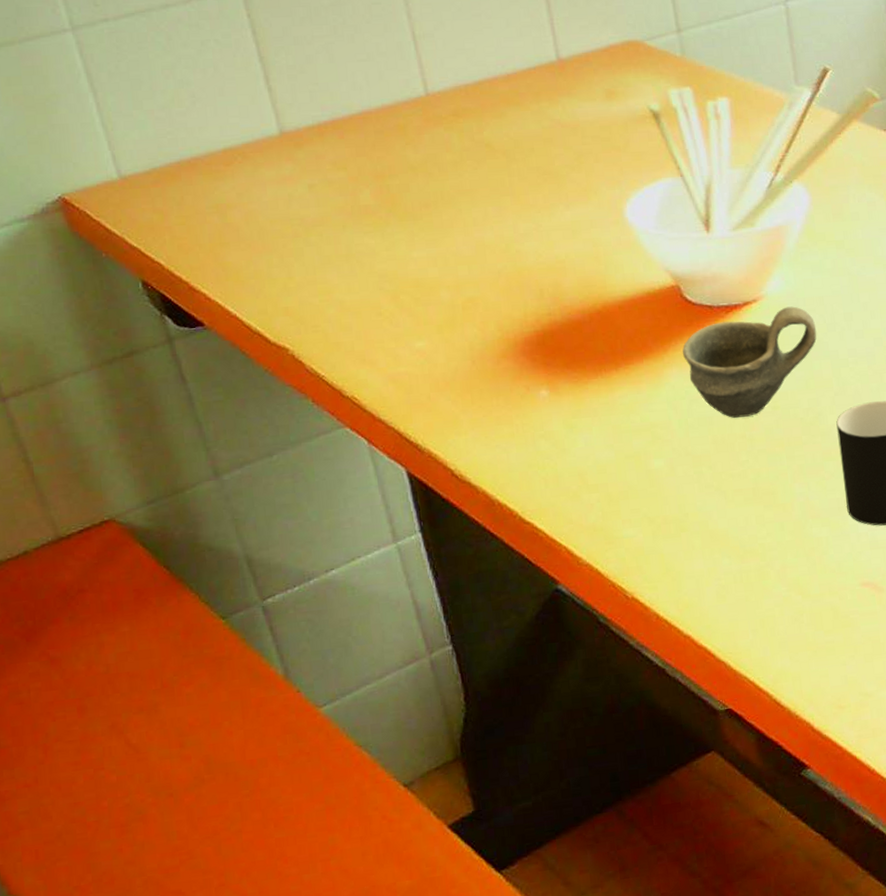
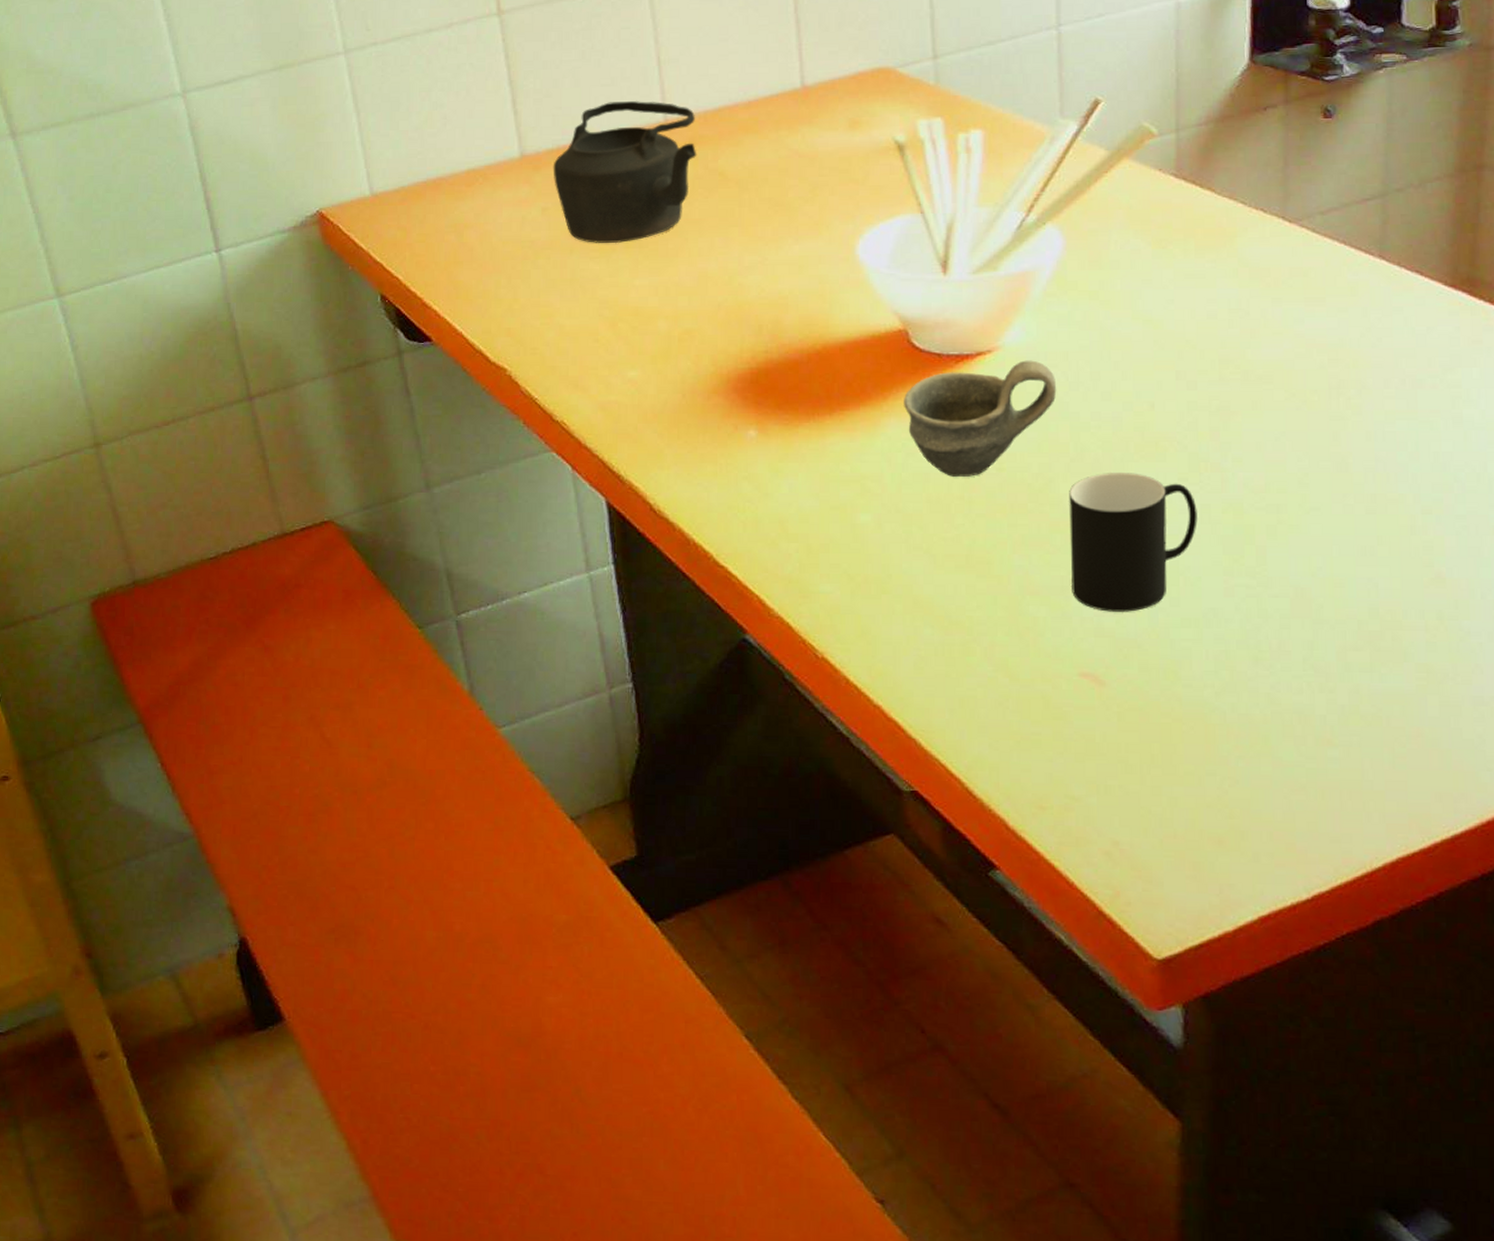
teapot: none [315,76,462,218] -> present [553,101,697,244]

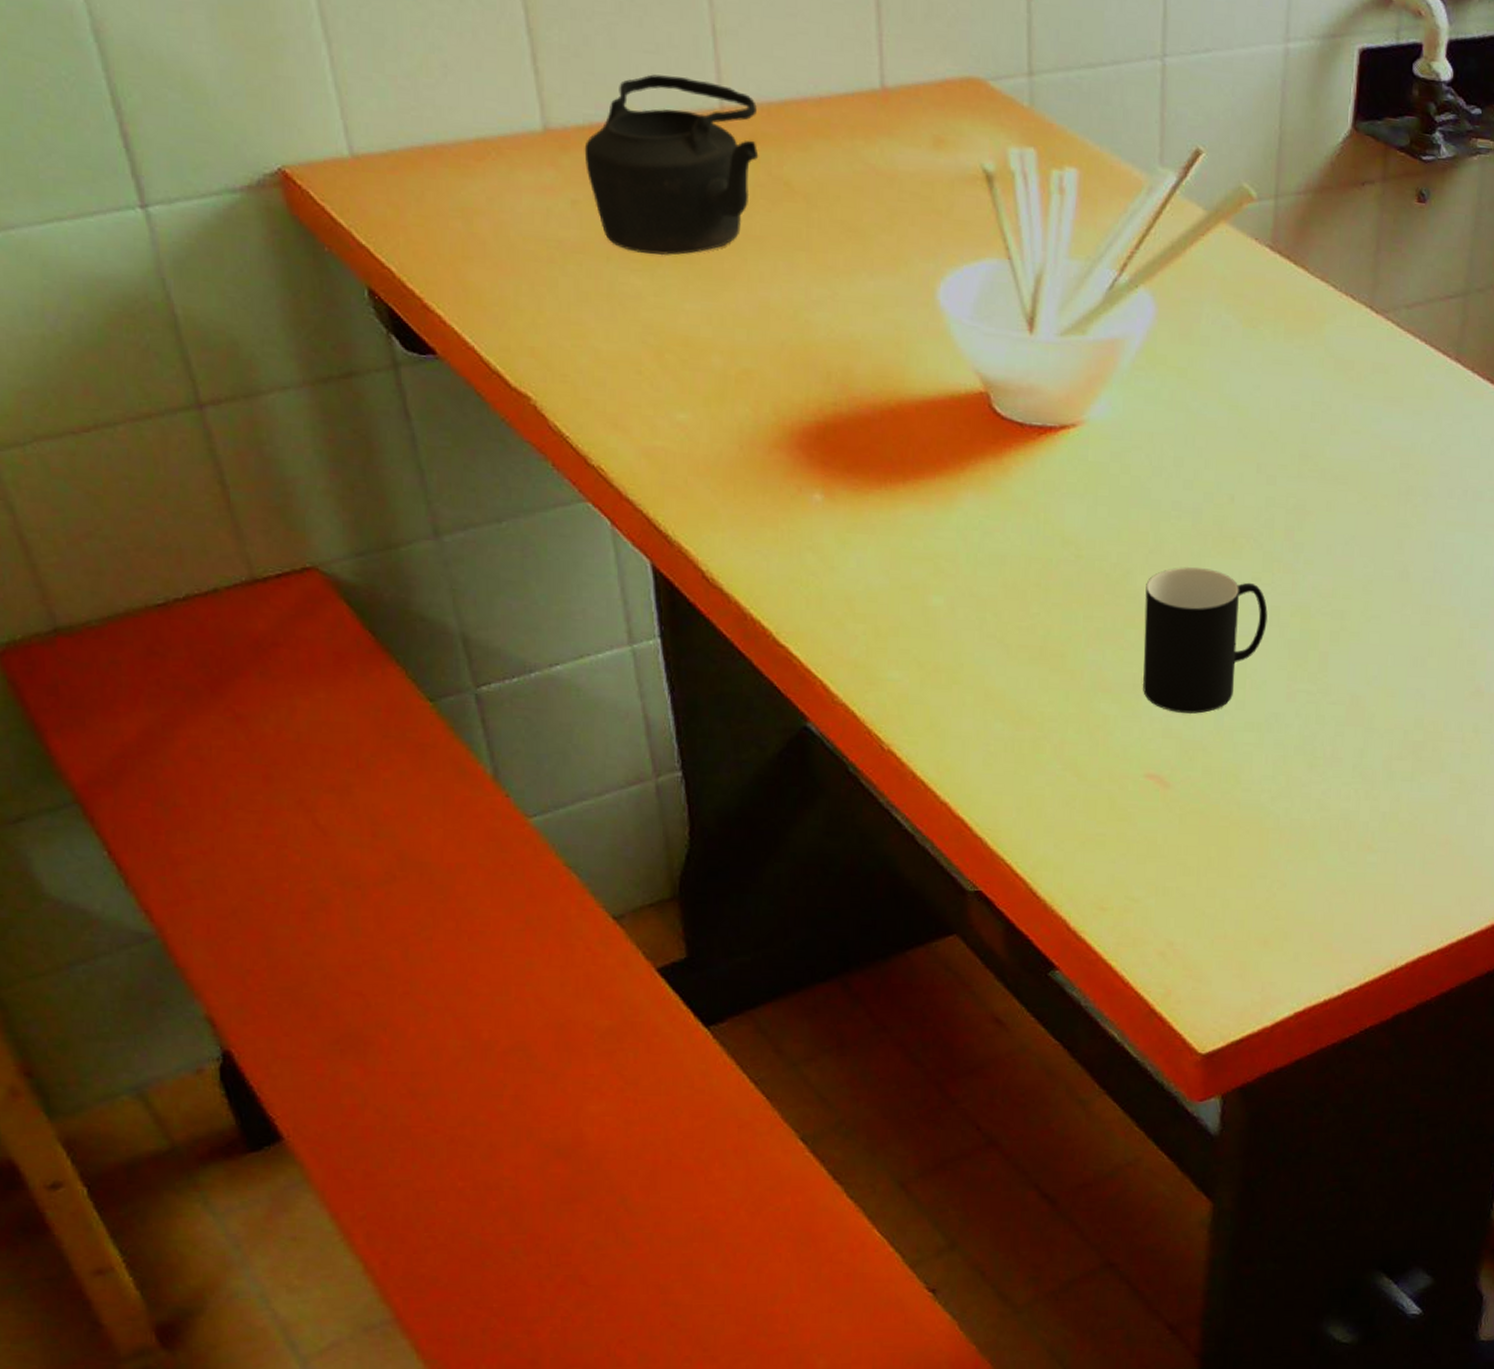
cup: present [904,360,1057,477] -> none [982,438,1140,562]

